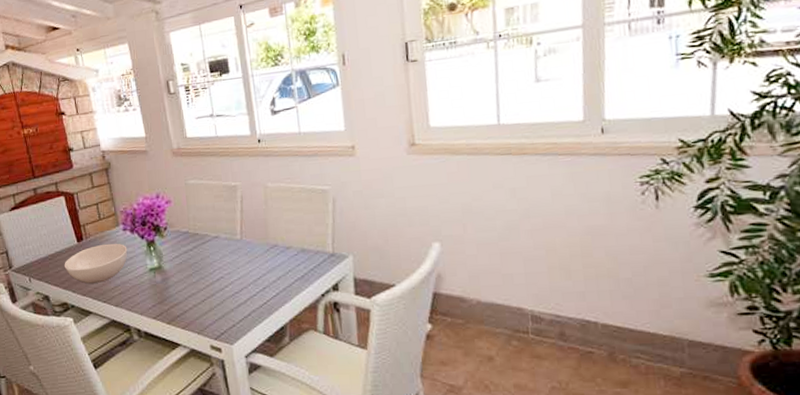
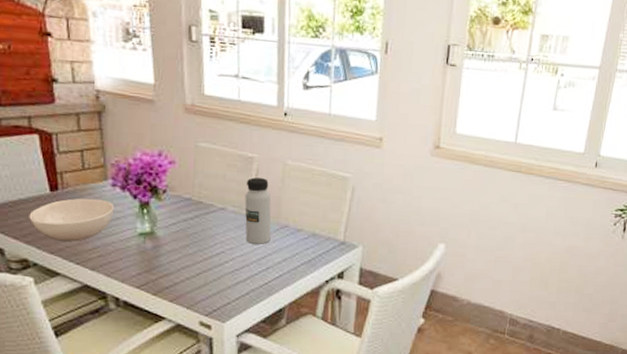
water bottle: none [233,203,263,266] -> present [244,177,272,244]

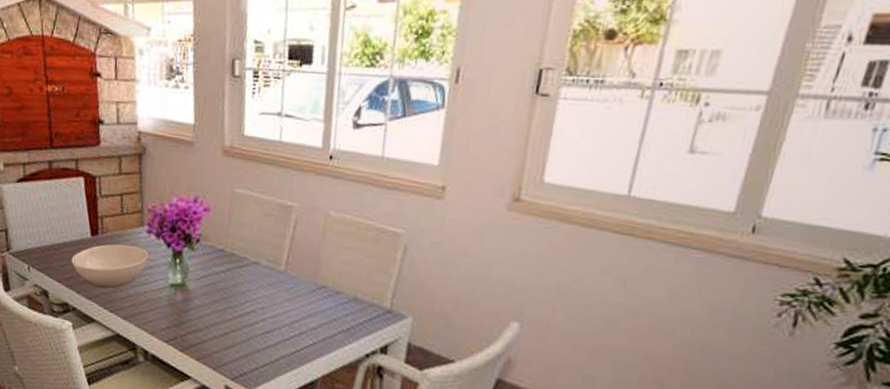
water bottle: present [244,177,272,244] -> none [278,229,309,306]

